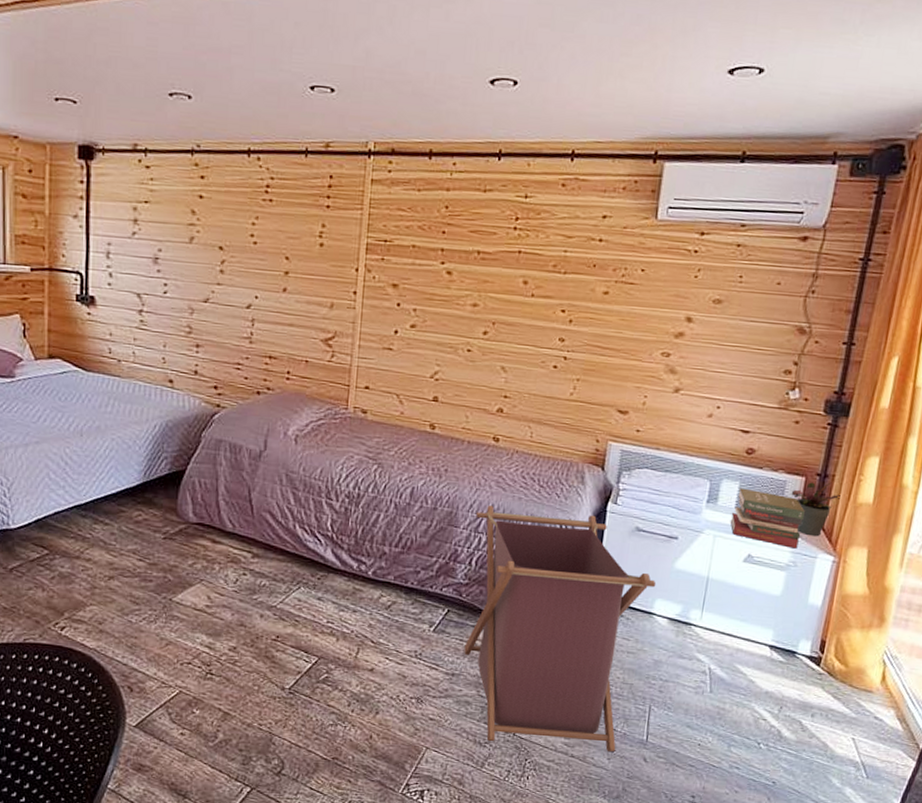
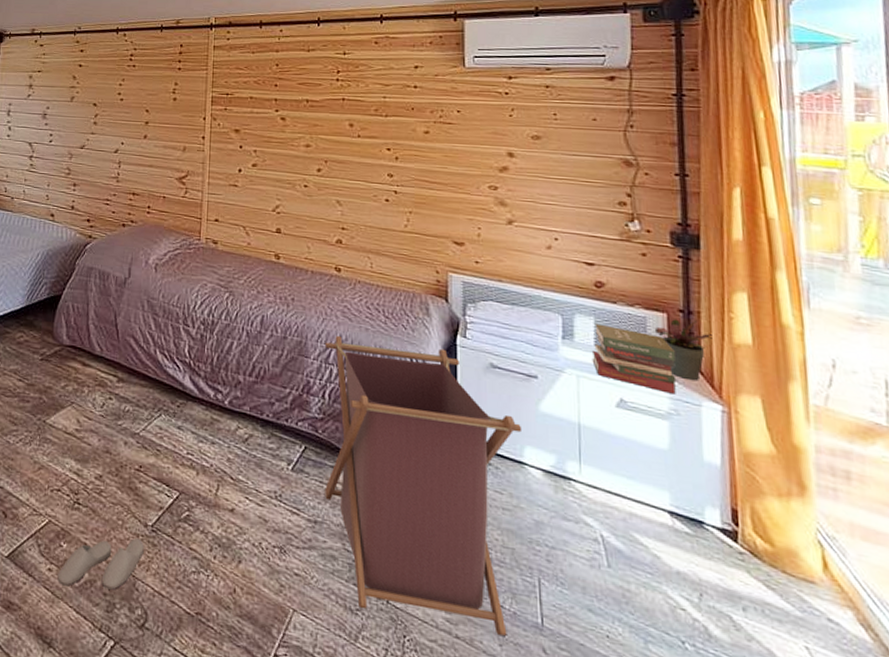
slippers: none [191,701,281,747] -> present [57,538,144,590]

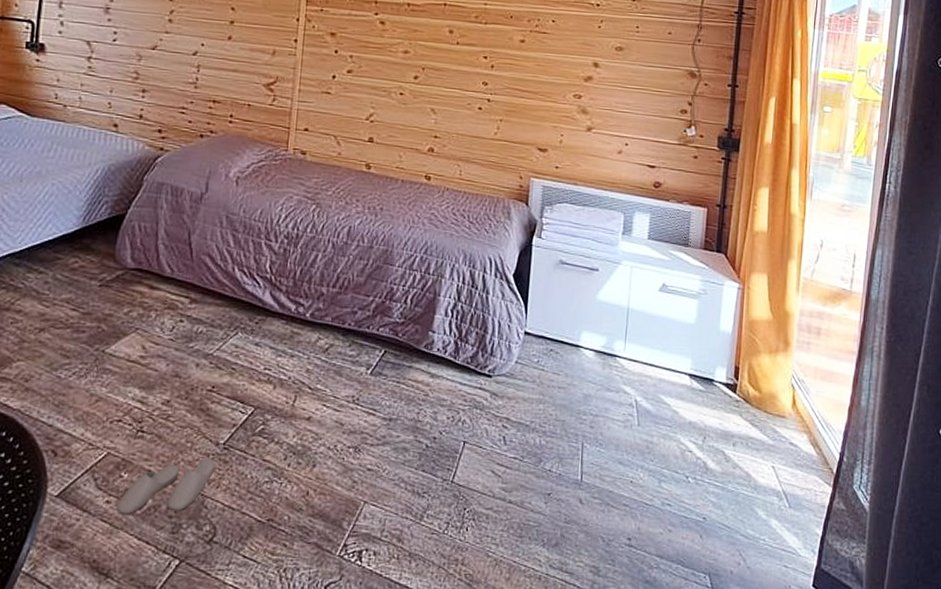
laundry basket: present [325,336,522,637] -> none [401,243,582,496]
books: present [592,323,677,394] -> none [644,219,710,277]
potted plant: present [654,319,712,381] -> none [696,212,739,265]

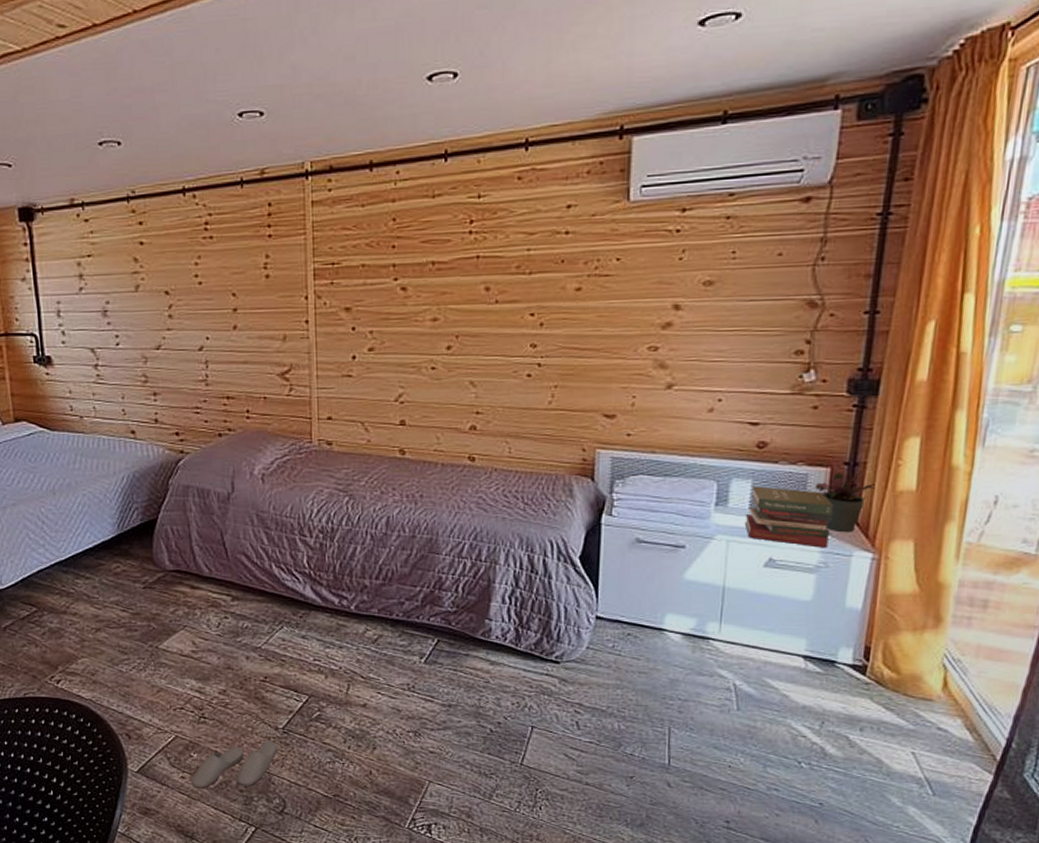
books: none [644,219,710,277] -> present [744,486,835,548]
potted plant: none [696,212,739,265] -> present [814,471,875,533]

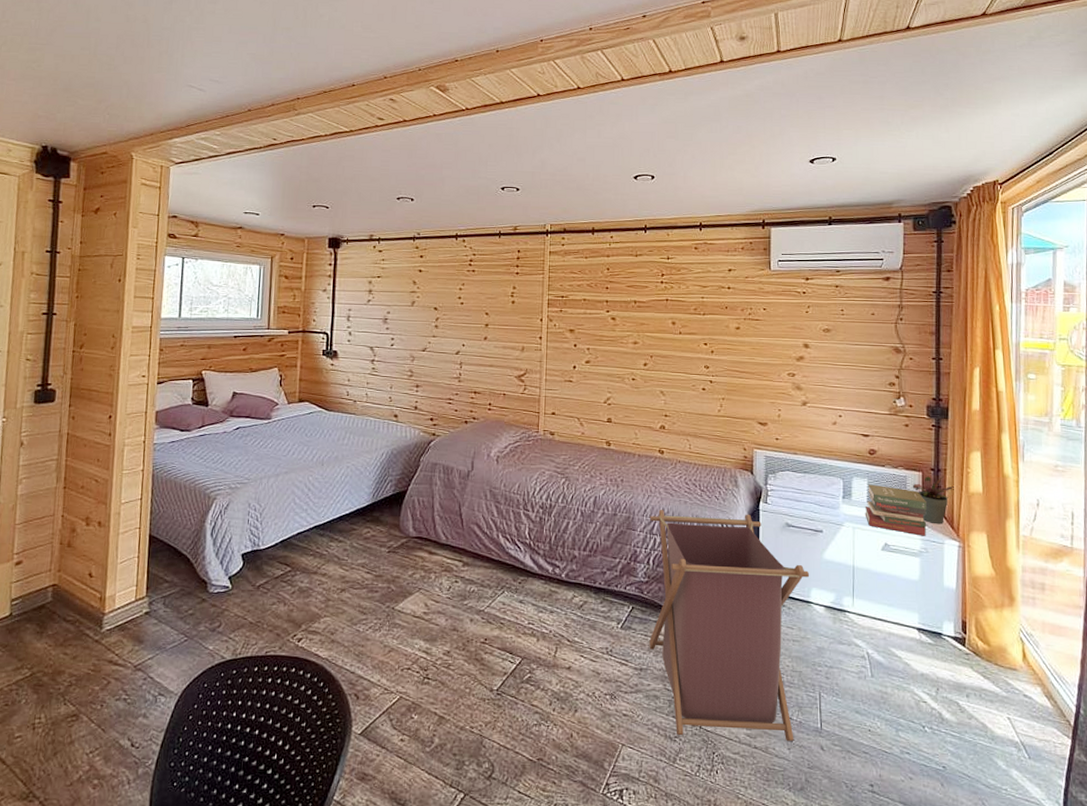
slippers: present [191,741,277,789] -> none [409,703,490,752]
laundry basket: none [458,529,665,779] -> present [649,510,810,742]

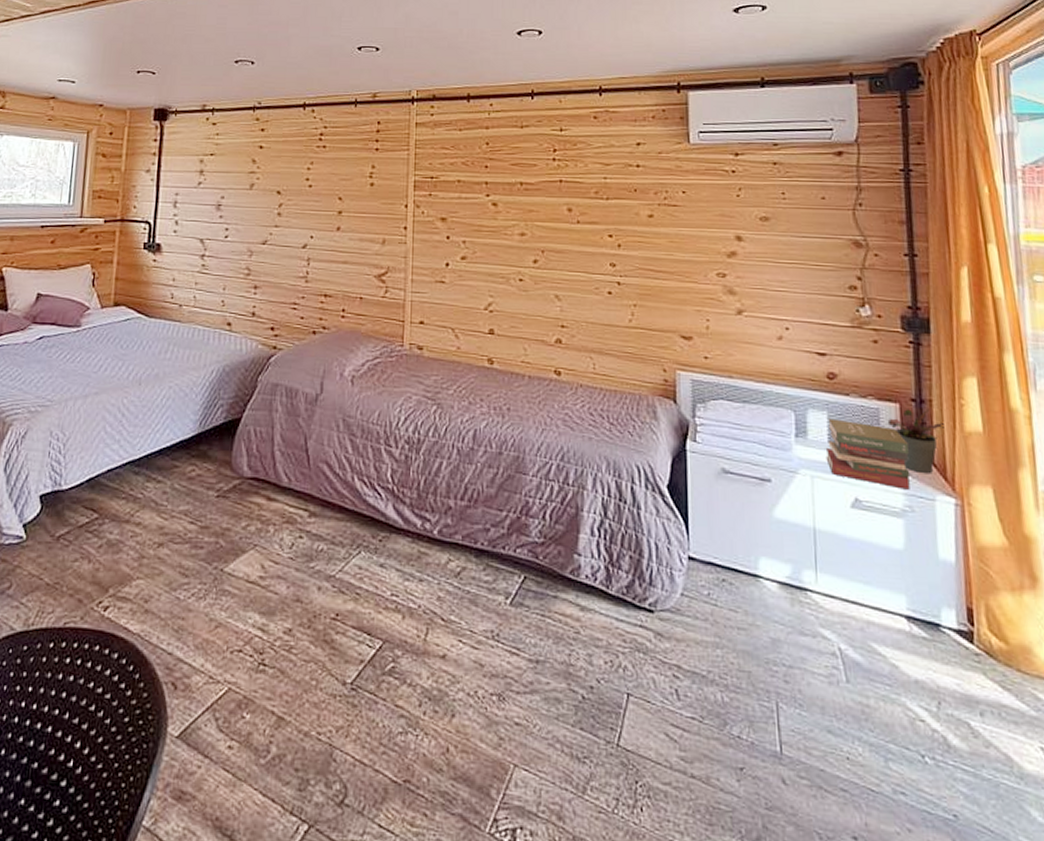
laundry basket: present [649,510,810,742] -> none [545,448,757,771]

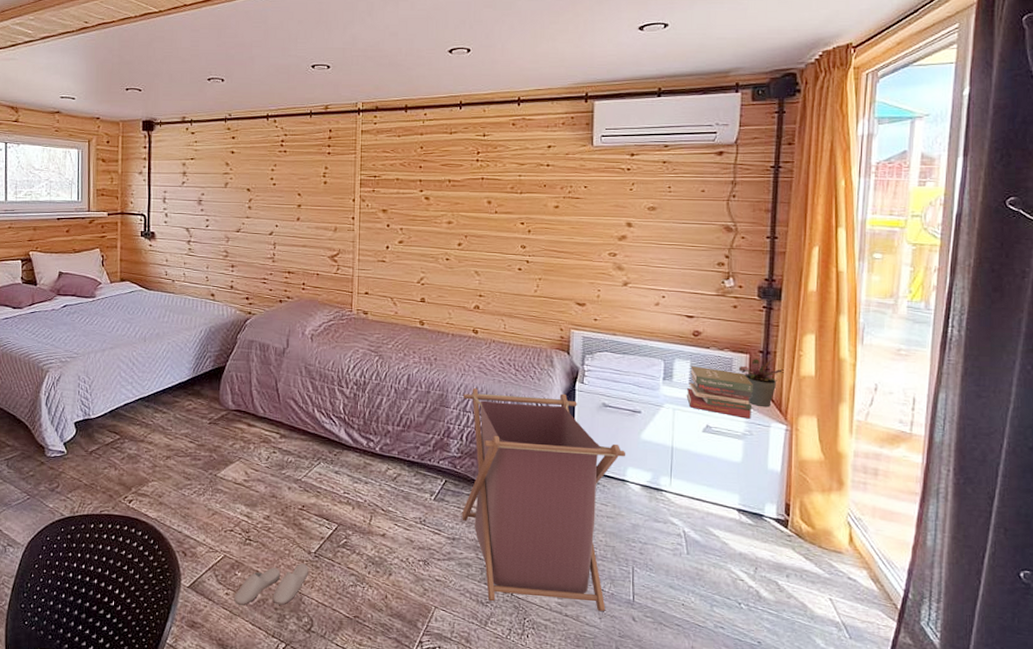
slippers: none [239,700,342,765] -> present [234,564,308,605]
laundry basket: none [545,448,757,771] -> present [462,388,626,612]

